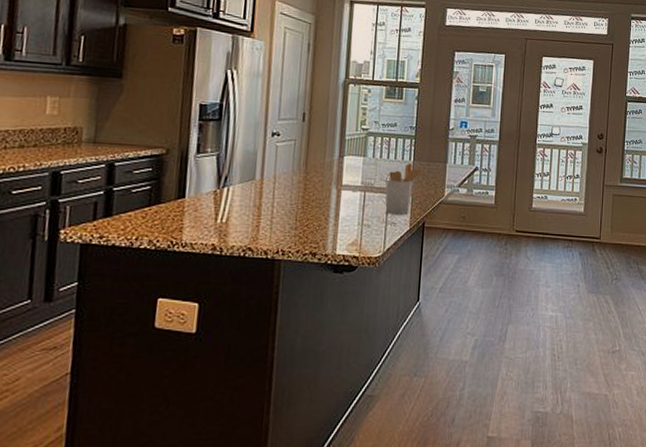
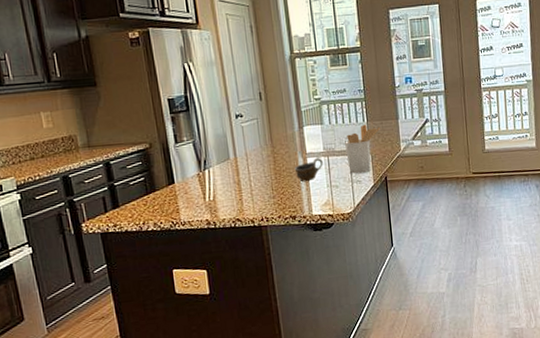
cup: none [325,191,358,217] -> present [294,157,323,183]

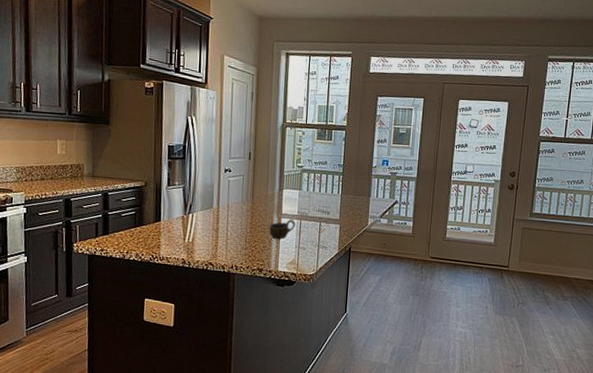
utensil holder: present [345,124,381,174] -> none [317,196,353,240]

